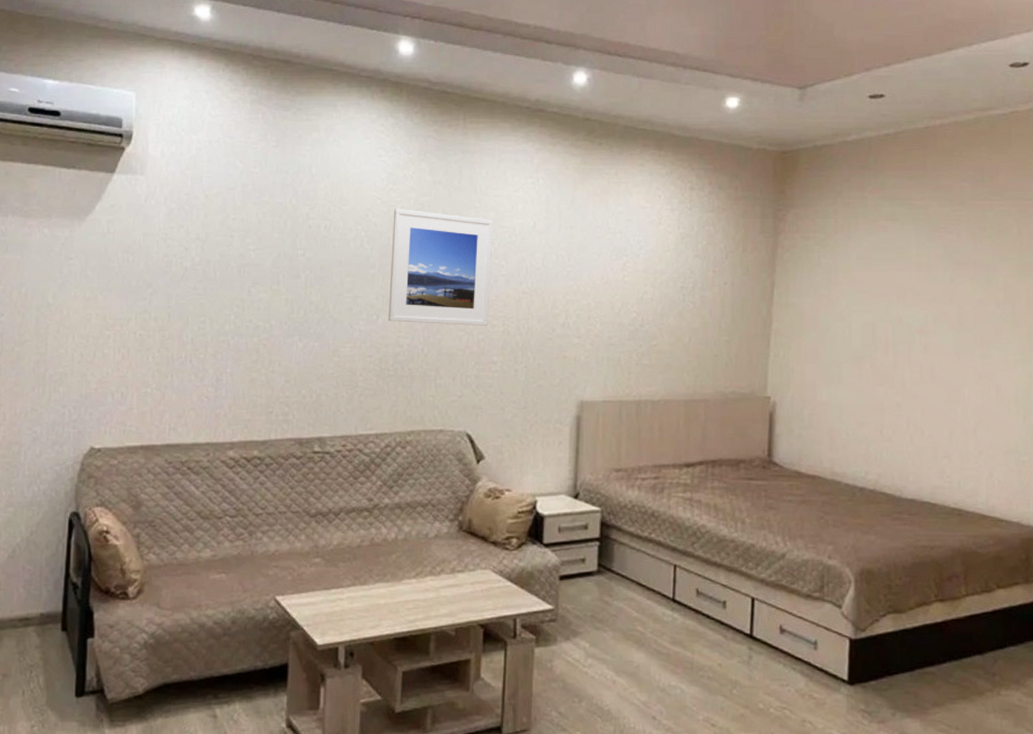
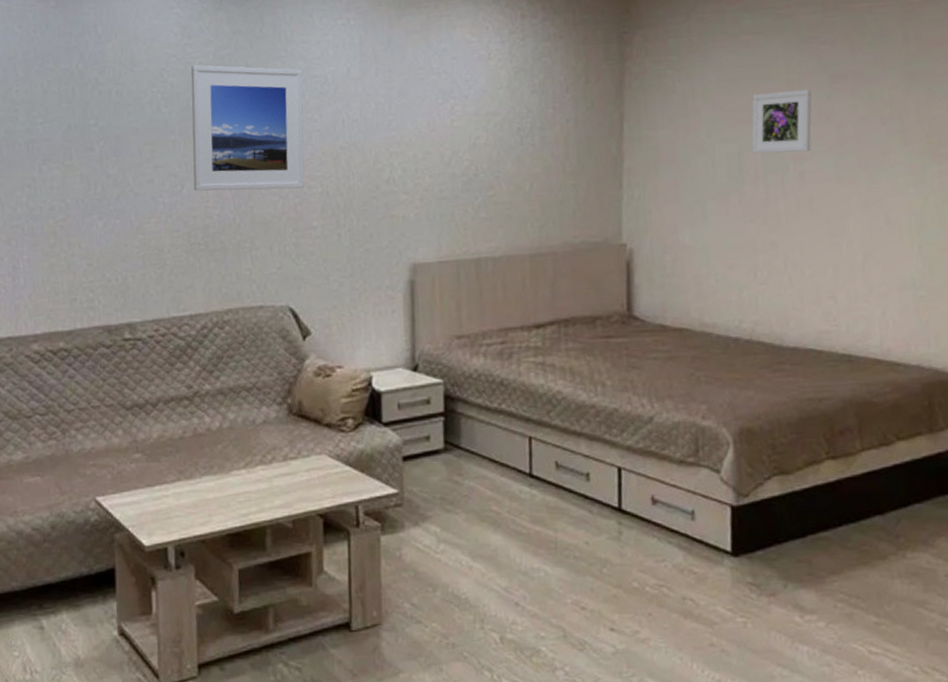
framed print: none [883,271,938,327] -> present [751,89,812,154]

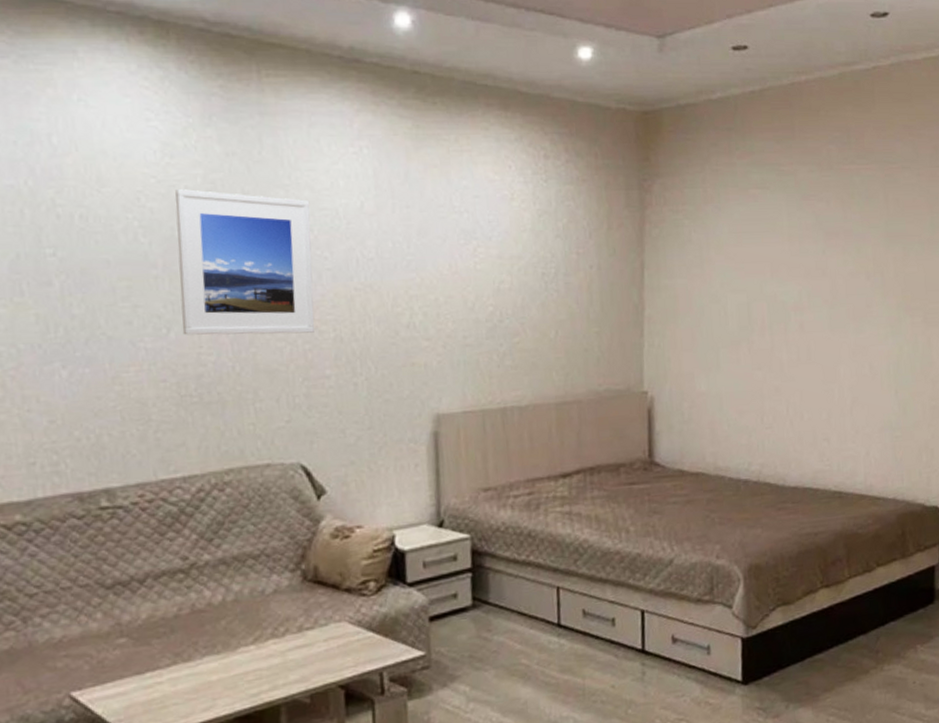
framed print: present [751,89,812,154] -> none [759,243,810,305]

